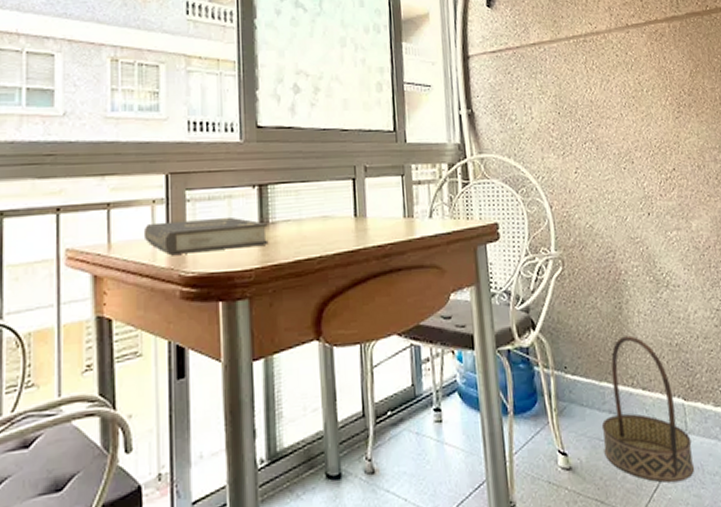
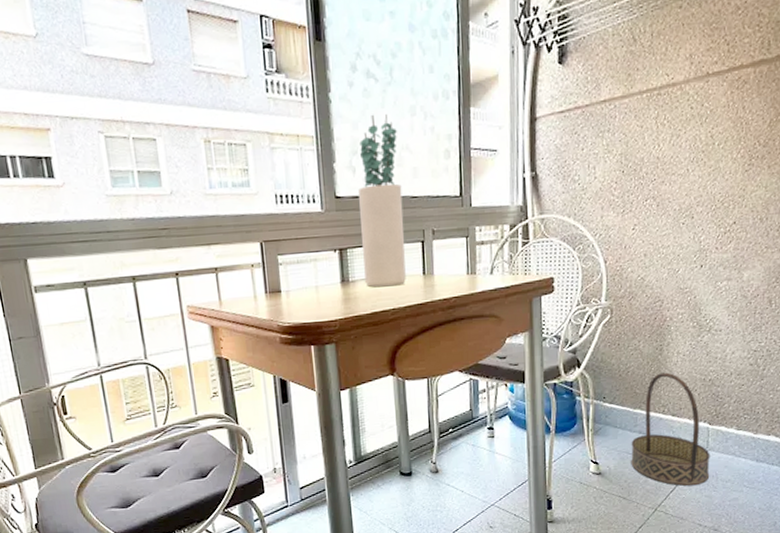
book: present [143,216,269,255] -> none [246,277,350,309]
vase: none [283,43,335,231] -> present [359,114,406,288]

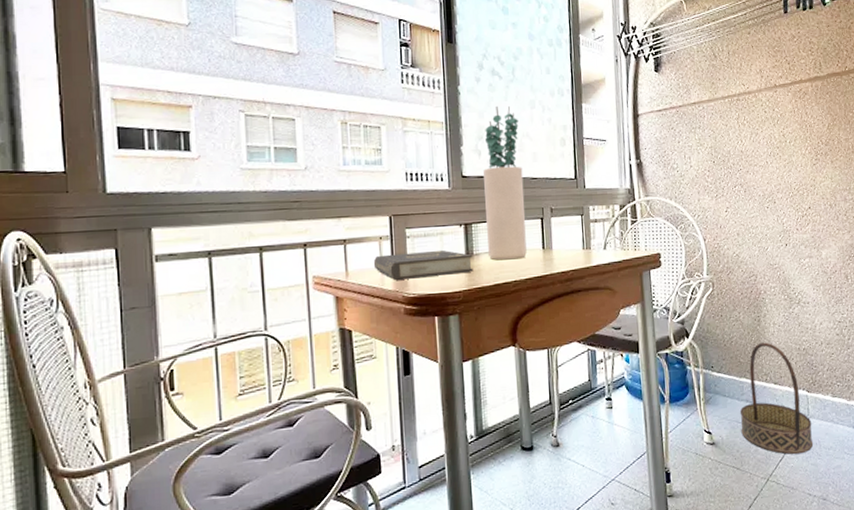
book: none [246,277,350,309] -> present [373,249,474,280]

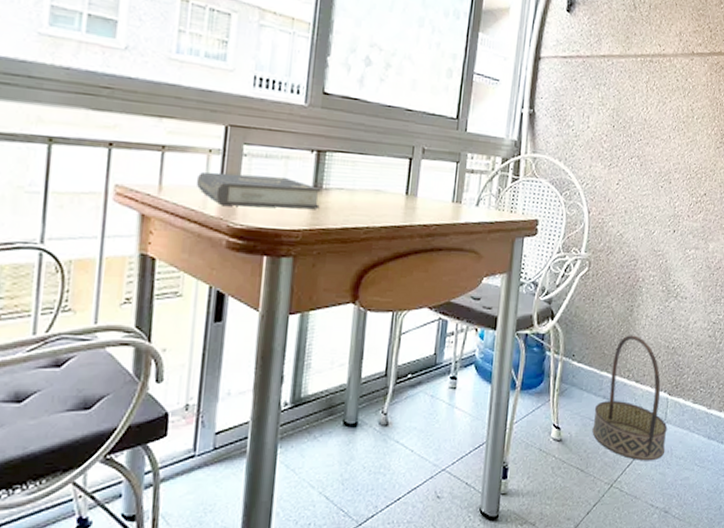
vase: present [483,105,527,260] -> none [340,15,402,202]

